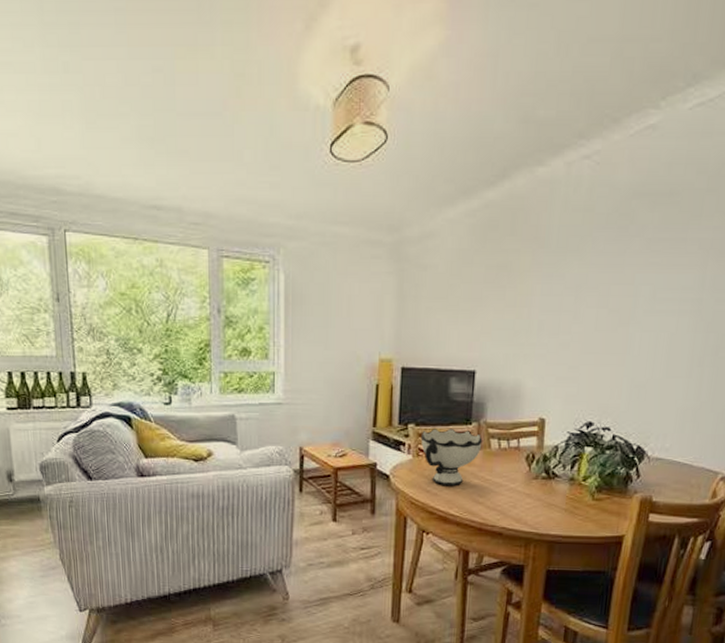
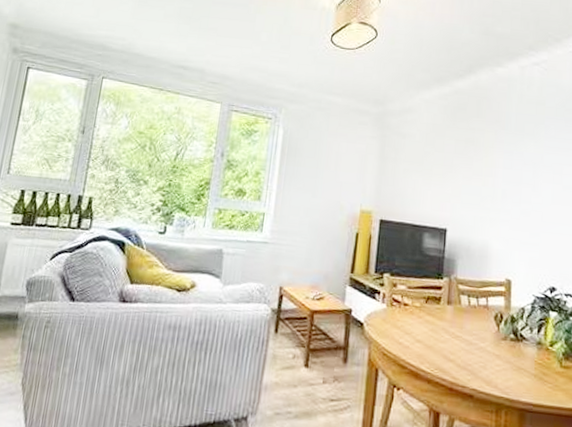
bowl: present [420,429,483,487] -> none [395,280,453,341]

